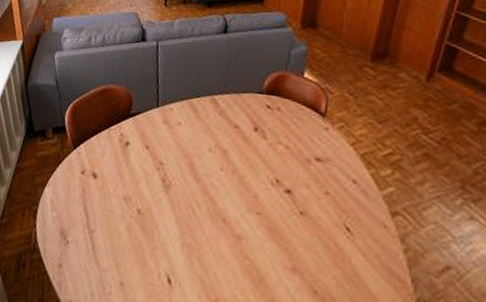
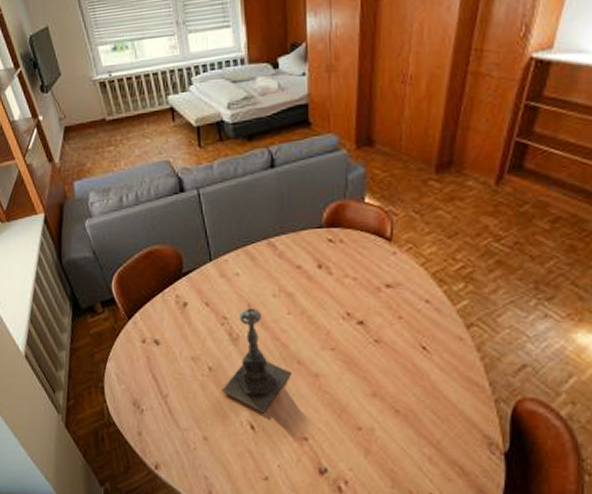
candle holder: none [146,152,215,269] -> present [222,302,291,414]

